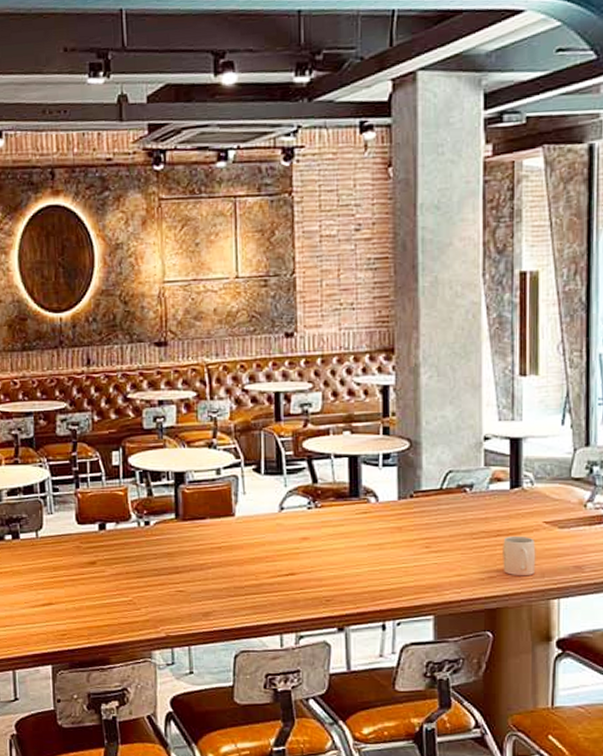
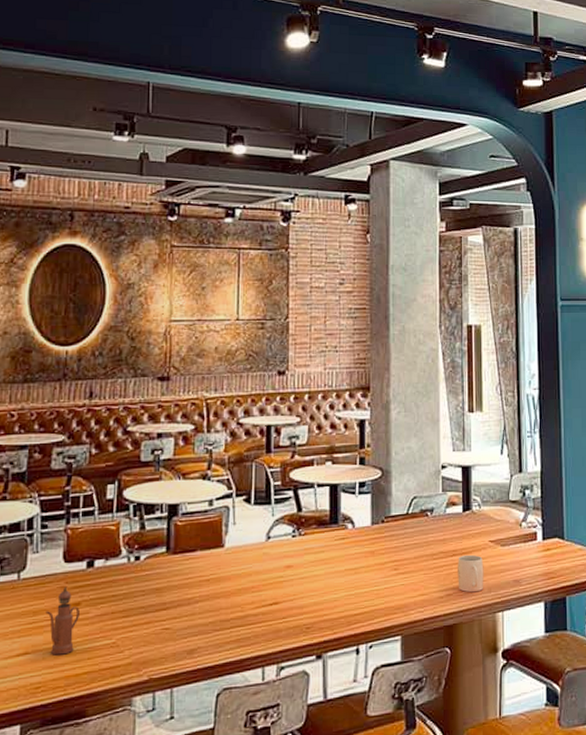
coffeepot: none [64,546,96,608] -> present [45,586,80,655]

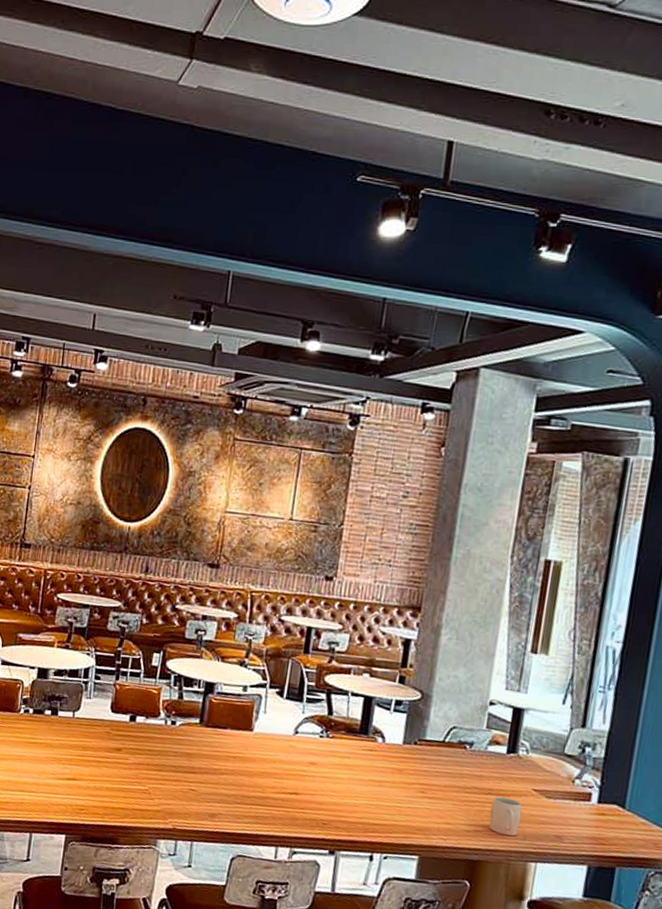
coffeepot: present [45,586,80,655] -> none [92,732,121,789]

